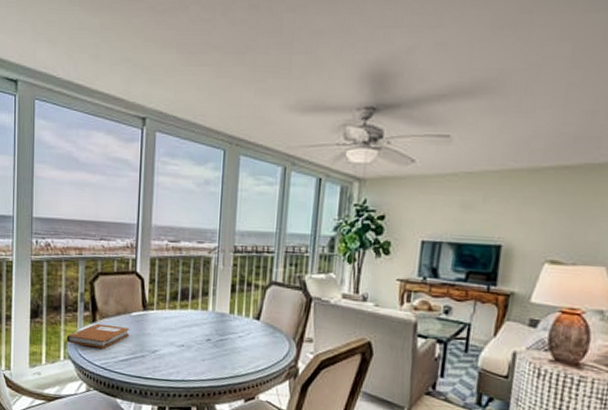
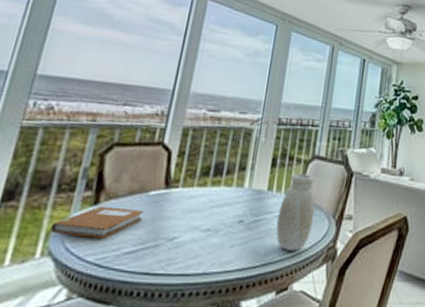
vase: none [240,298,275,367] -> present [276,173,315,251]

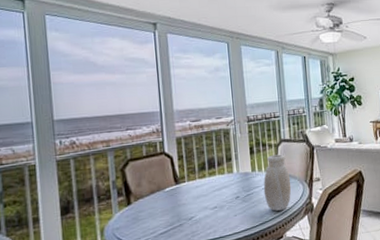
notebook: present [49,206,145,239] -> none [102,203,166,231]

